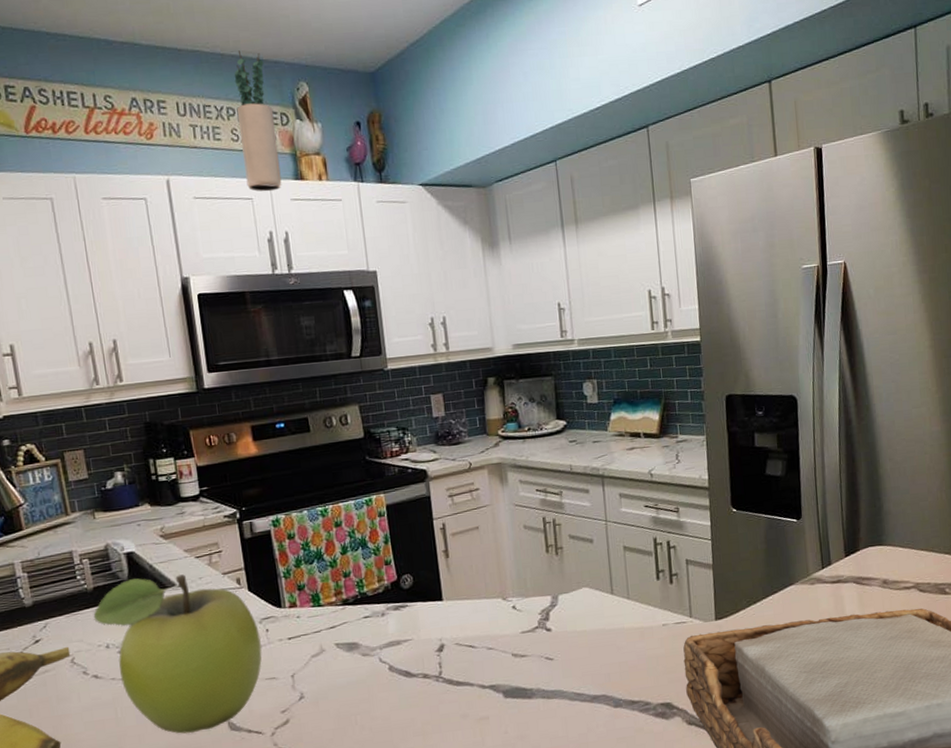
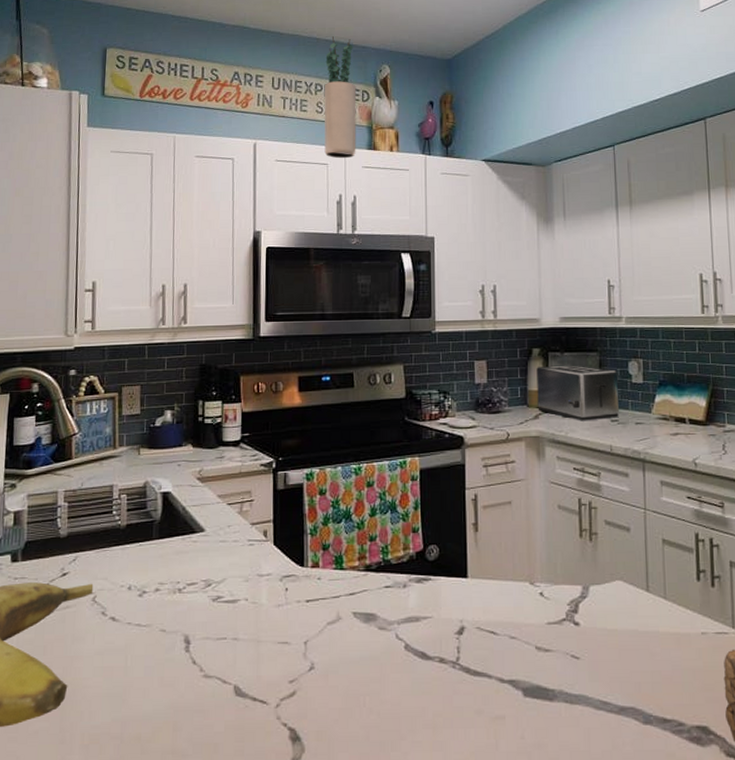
fruit: present [93,574,263,734] -> none [121,519,280,694]
toaster: none [493,390,577,445] -> present [536,364,620,421]

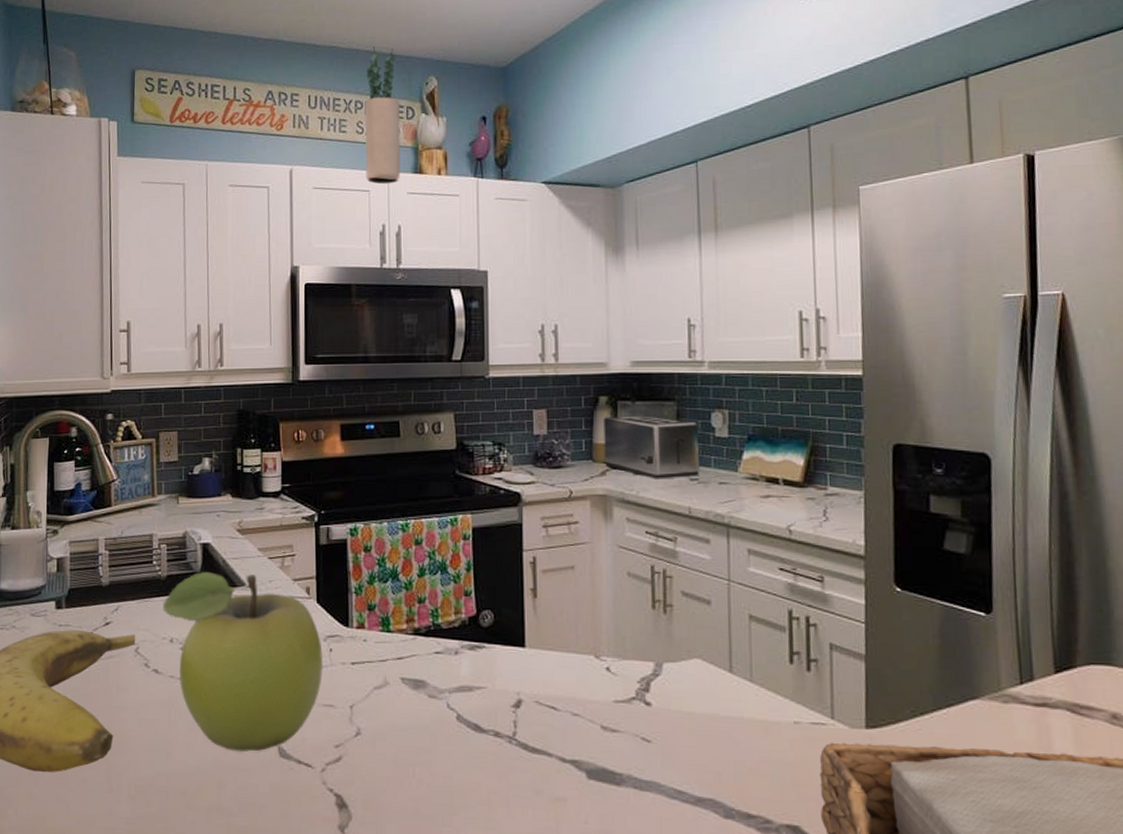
fruit: none [121,519,280,694] -> present [163,571,324,753]

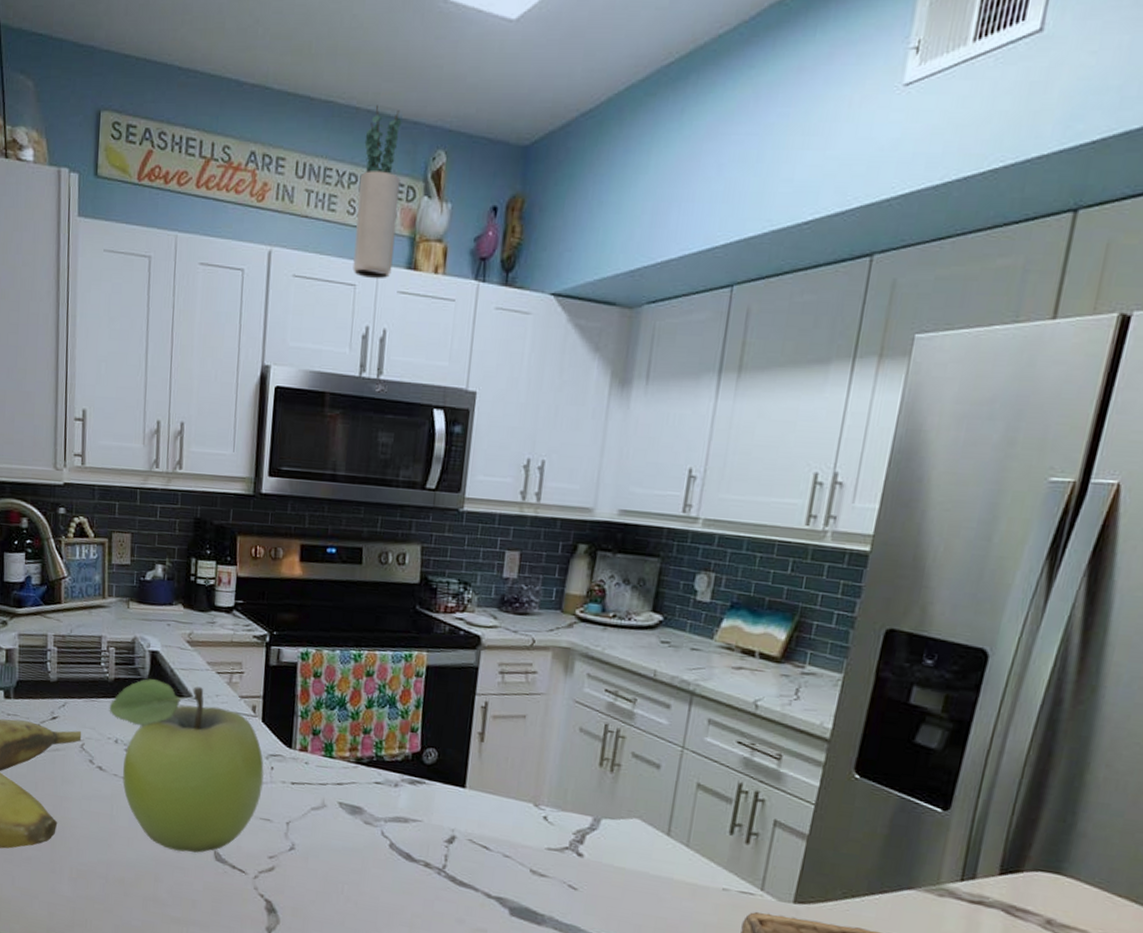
toaster: present [604,414,701,479] -> none [574,566,681,640]

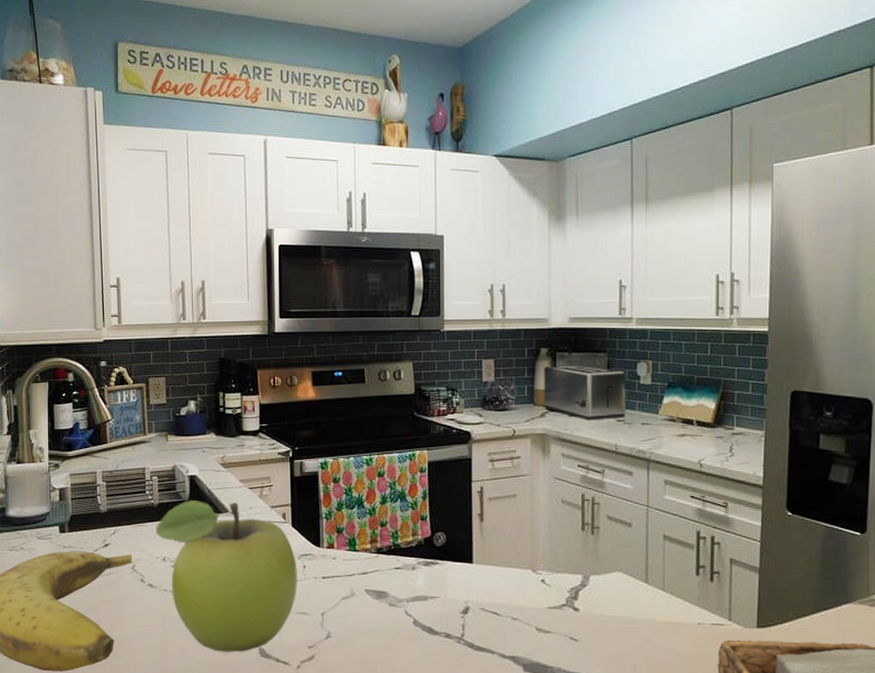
vase: present [353,105,402,280] -> none [333,25,365,155]
toaster: none [574,566,681,640] -> present [544,364,627,421]

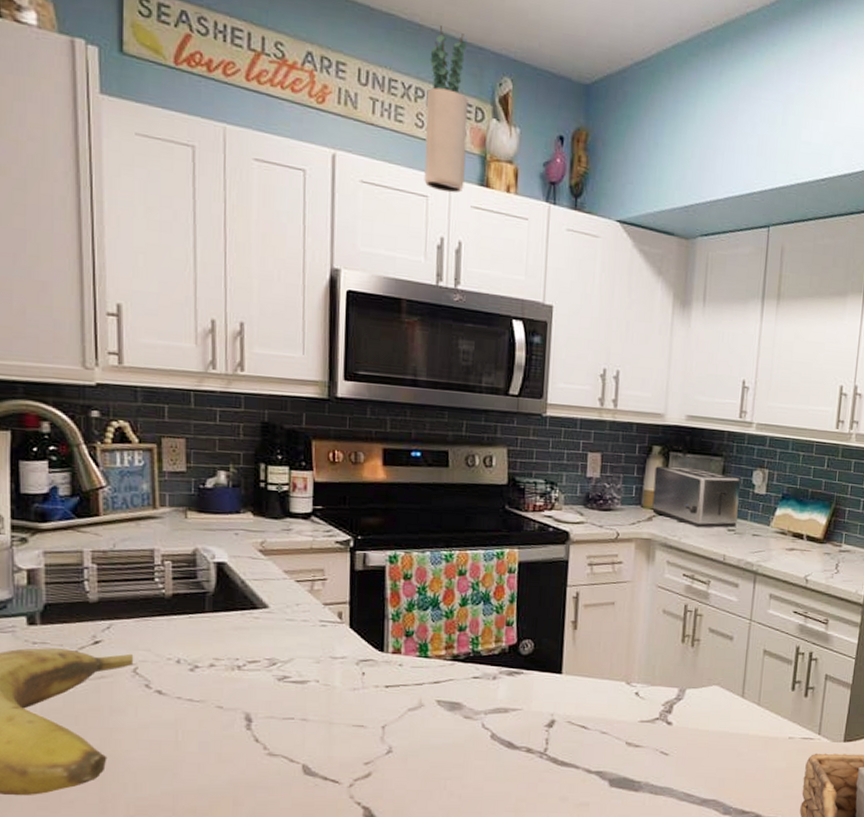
fruit: present [155,499,298,653] -> none [167,591,355,771]
vase: none [333,25,365,155] -> present [424,25,469,193]

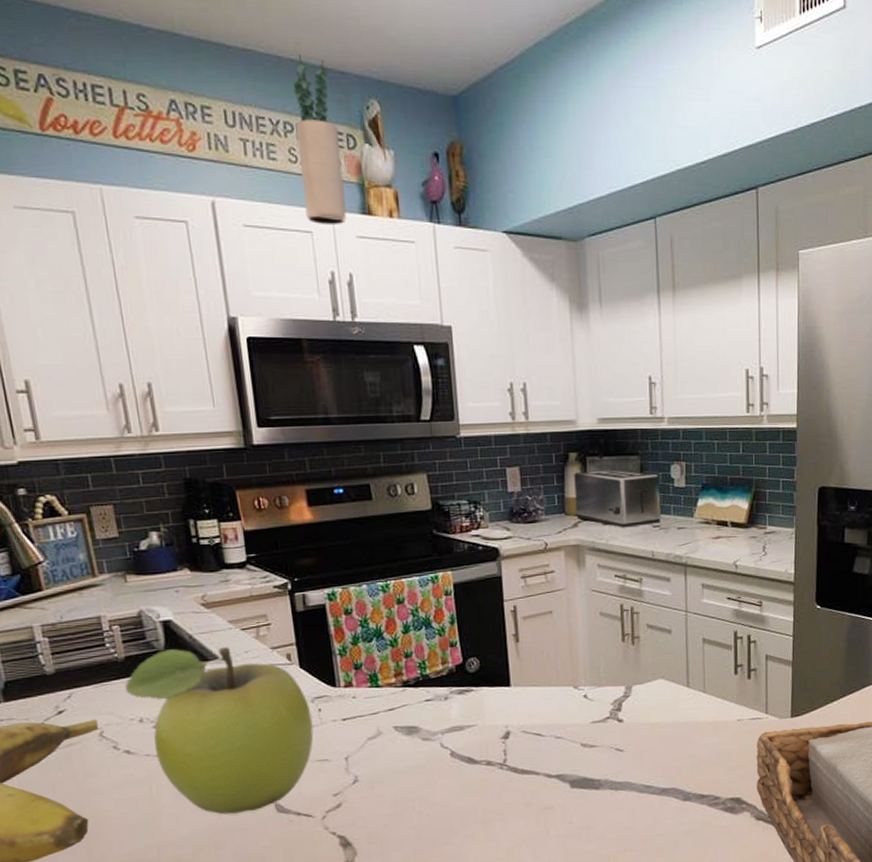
fruit: none [167,591,355,771] -> present [125,647,314,815]

